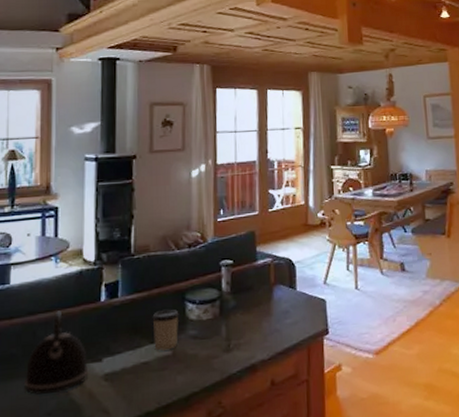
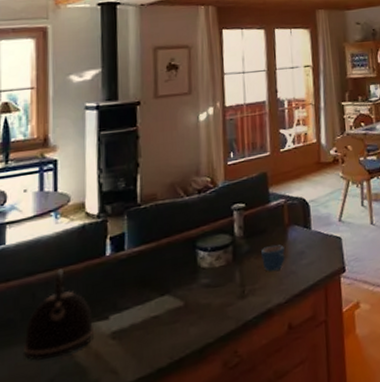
cup: present [152,309,179,351] -> none [162,258,191,303]
mug: none [247,303,270,328] -> present [261,245,285,272]

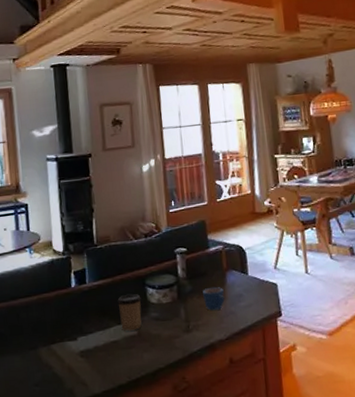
kettle: present [24,268,95,361] -> none [14,295,67,368]
cup: none [162,258,191,303] -> present [117,293,142,331]

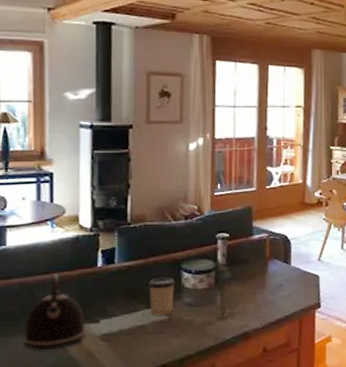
kettle: none [14,295,67,368] -> present [24,273,87,350]
mug: present [203,287,225,310] -> none [242,276,264,299]

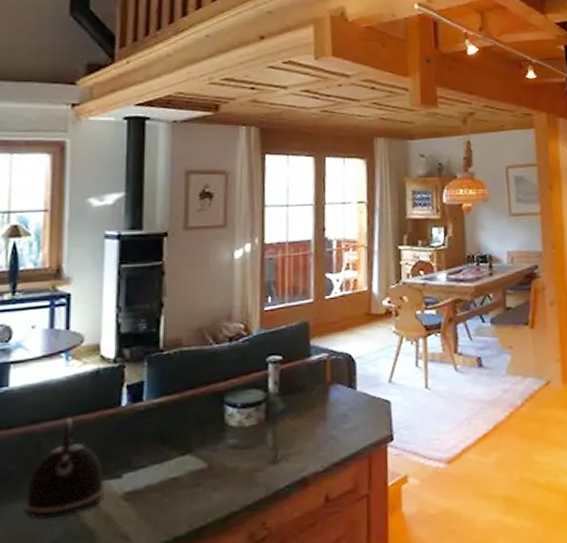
cup: present [148,277,175,316] -> none [184,414,217,464]

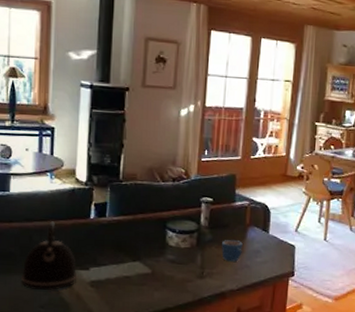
mug: none [298,405,325,435] -> present [222,240,243,262]

